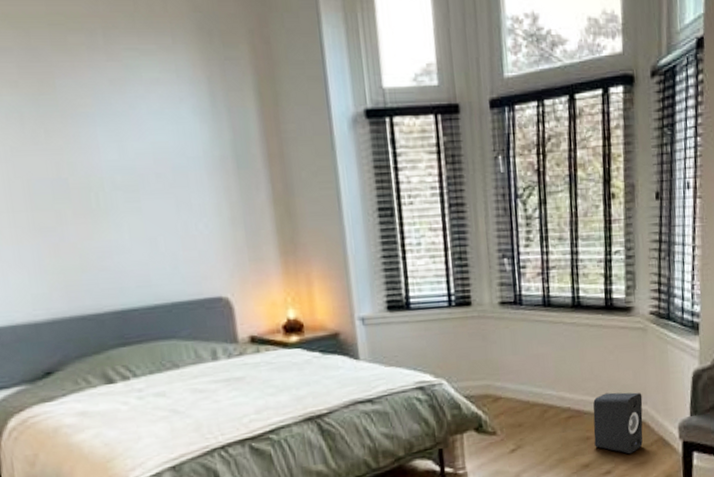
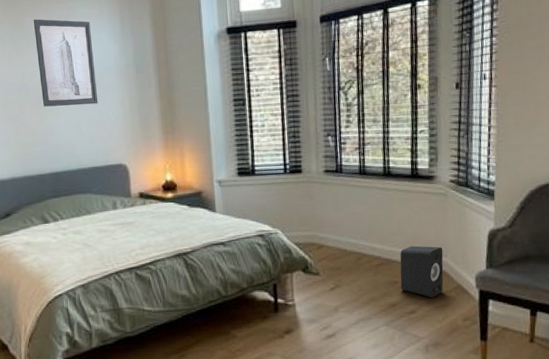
wall art: none [69,82,182,215] -> present [33,19,98,107]

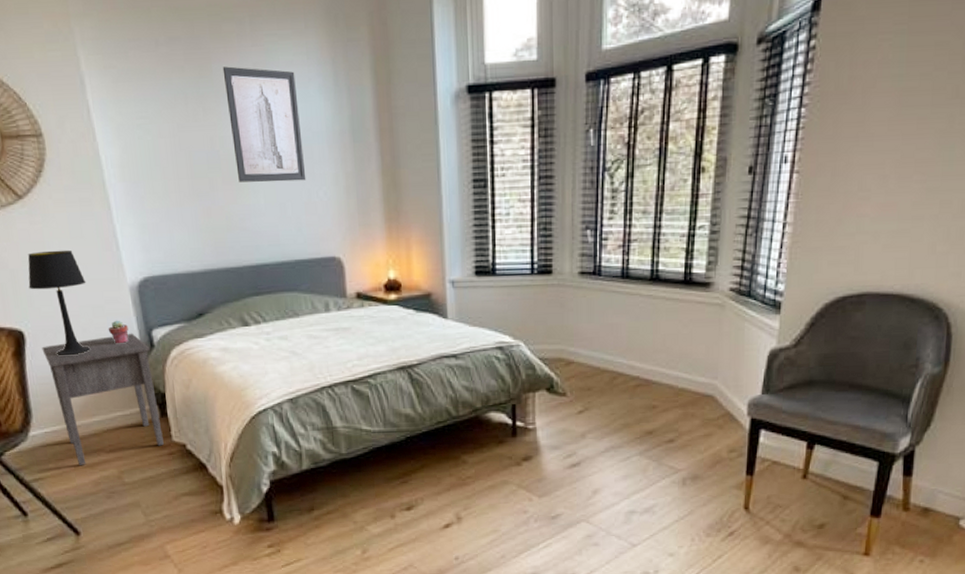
speaker: present [400,246,444,298] -> none [660,365,713,426]

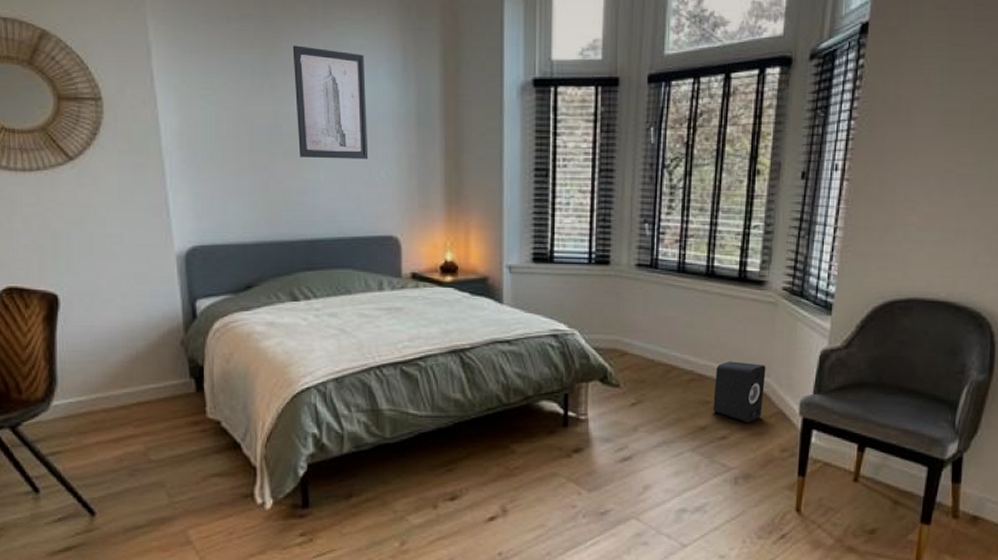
table lamp: present [28,250,90,356] -> none [69,214,131,323]
nightstand: present [42,333,164,465] -> none [76,302,197,439]
potted succulent: present [108,320,128,344] -> none [149,288,171,313]
speaker: none [660,365,713,426] -> present [713,361,766,423]

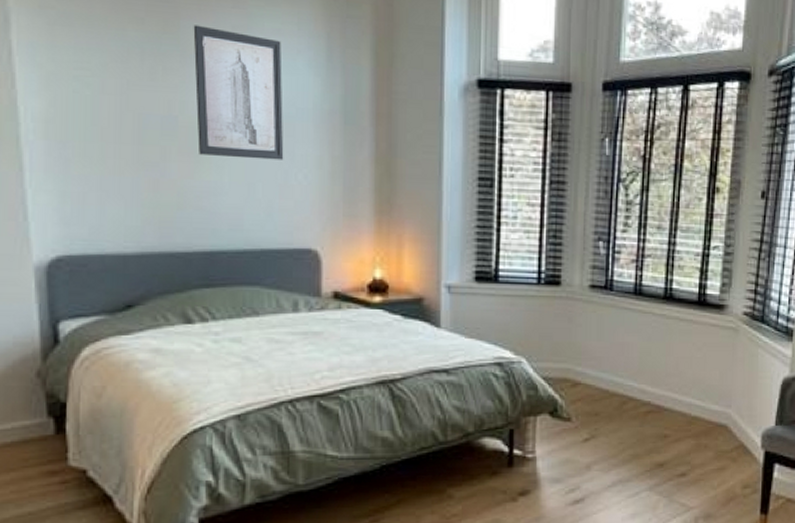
speaker: present [713,361,766,423] -> none [672,391,727,458]

